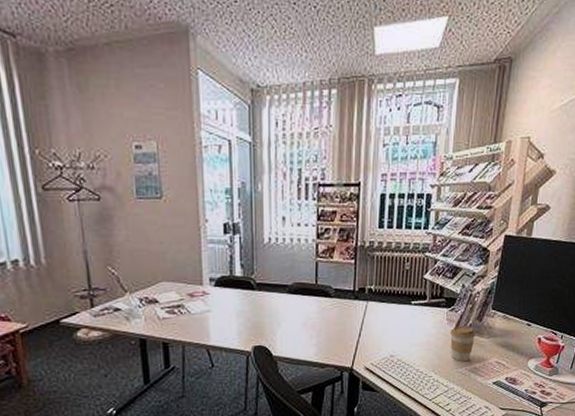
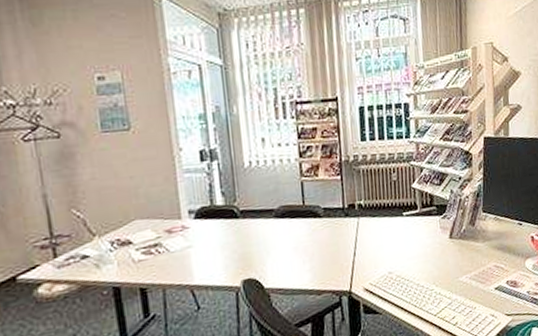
coffee cup: present [450,326,476,361] -> none [446,232,471,270]

